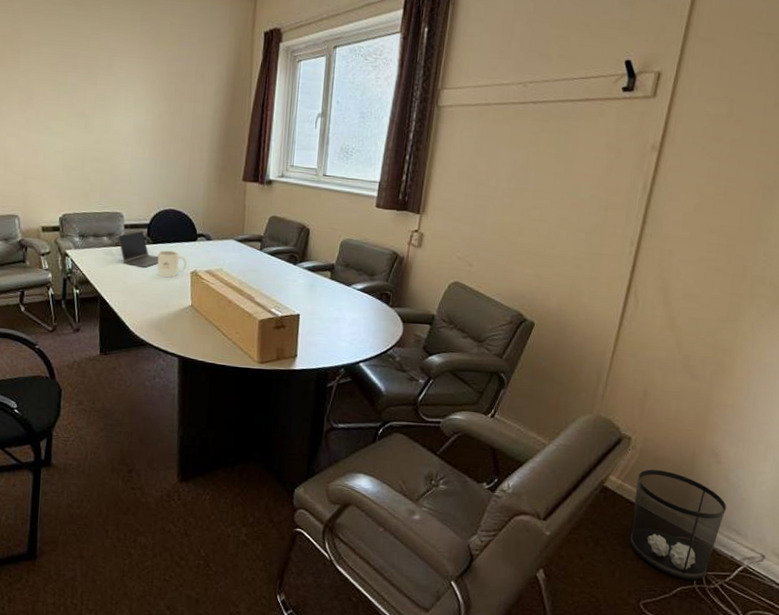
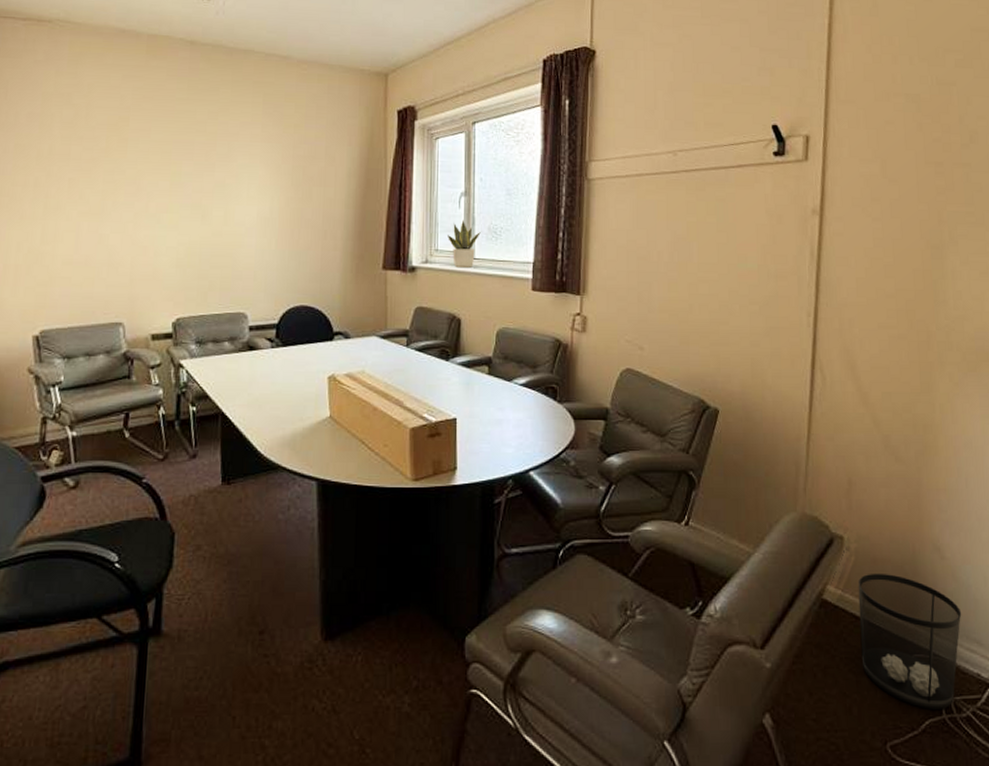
laptop computer: present [117,230,159,268] -> none [240,332,290,375]
mug: present [157,250,187,278] -> none [288,353,323,385]
potted plant: none [303,139,335,184] -> present [448,220,482,269]

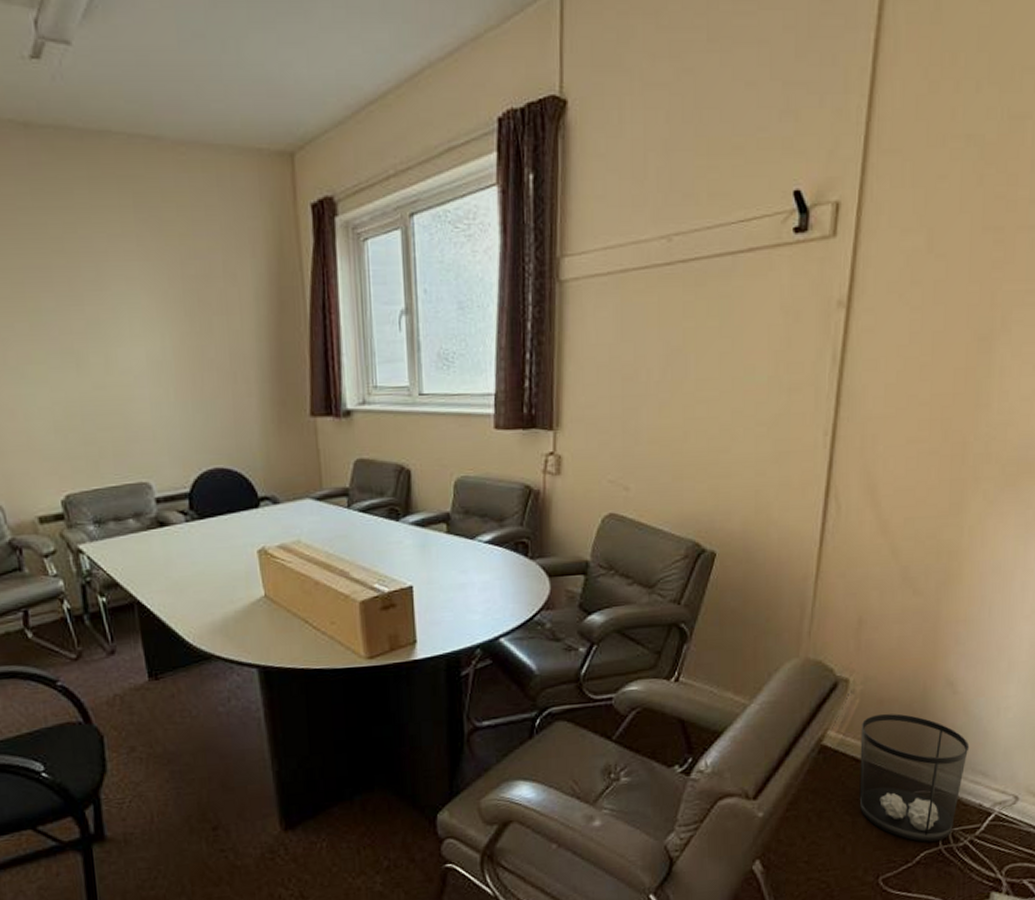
potted plant: present [448,220,482,269] -> none [388,346,430,408]

